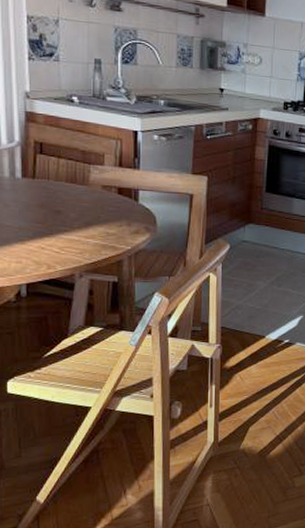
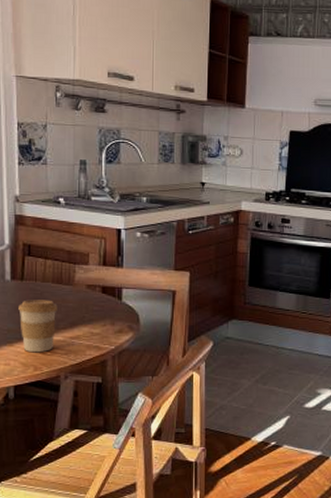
coffee cup: none [30,198,72,252] -> present [18,299,58,353]

